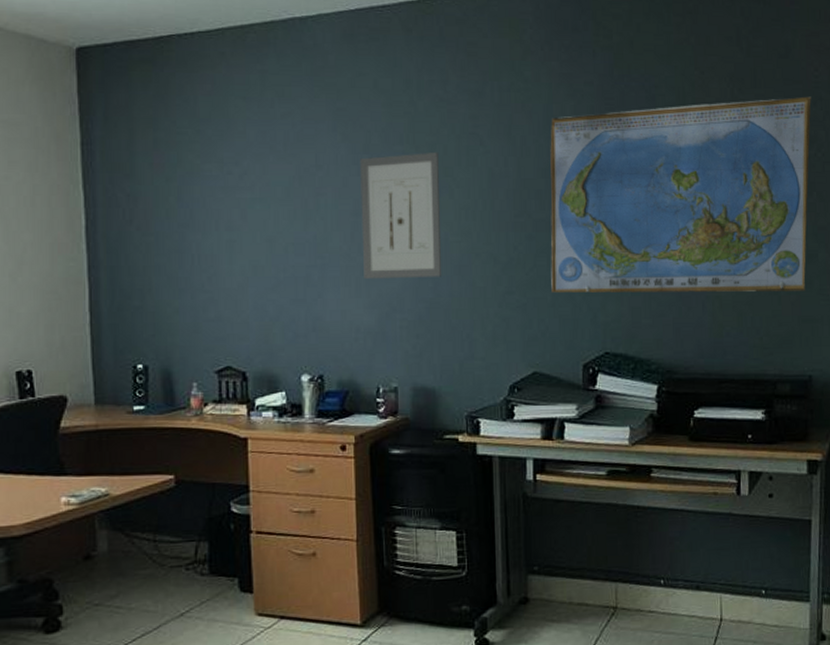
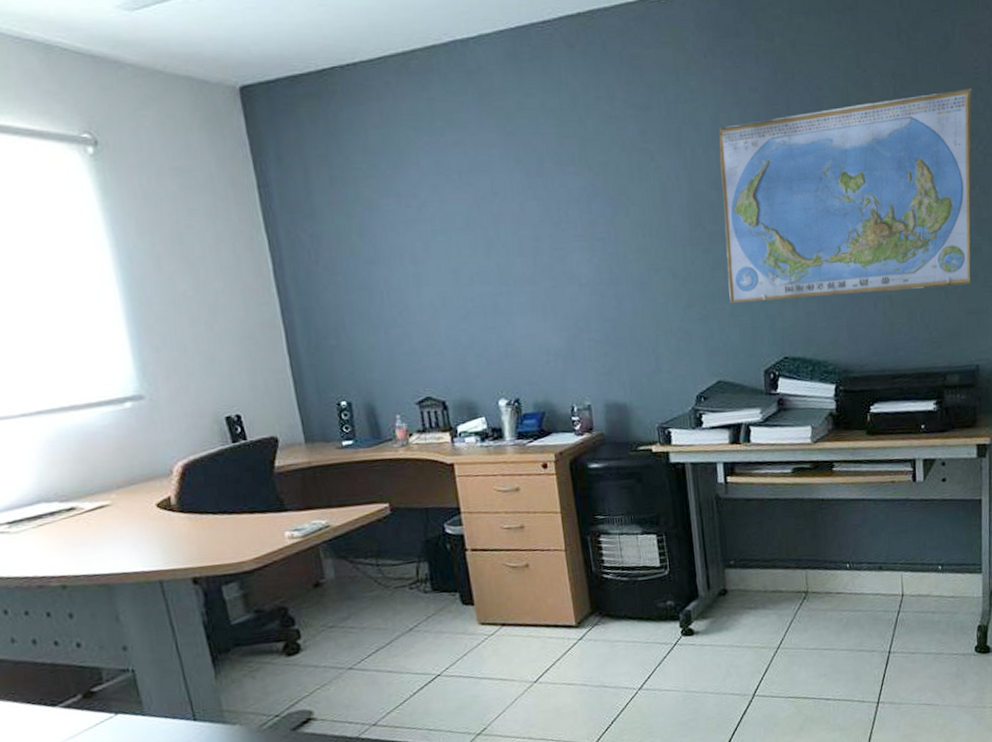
wall art: present [360,151,441,279] -> none [535,170,624,303]

